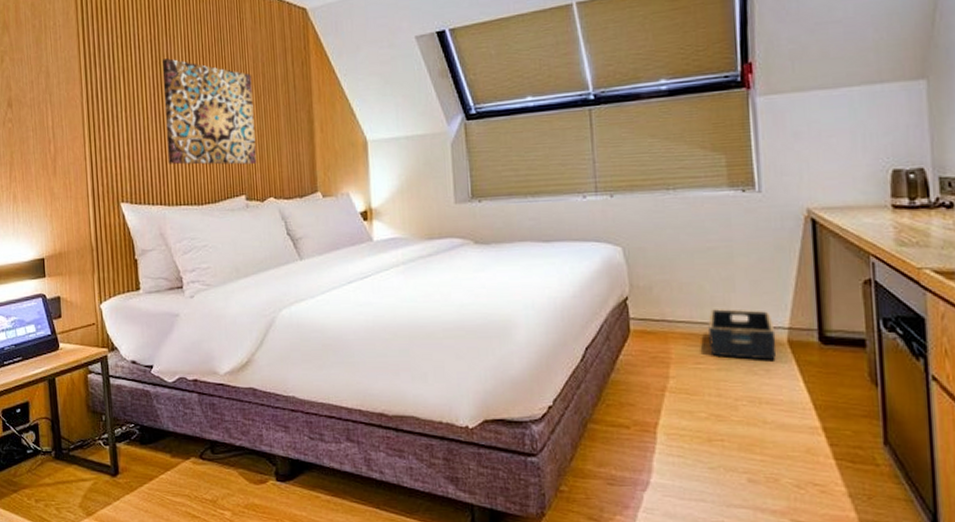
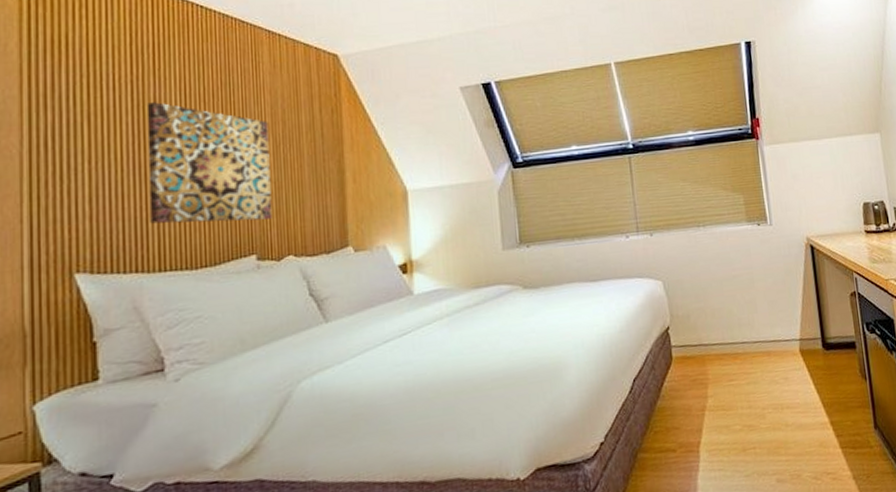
basket: present [708,309,777,360] -> none [737,326,792,372]

